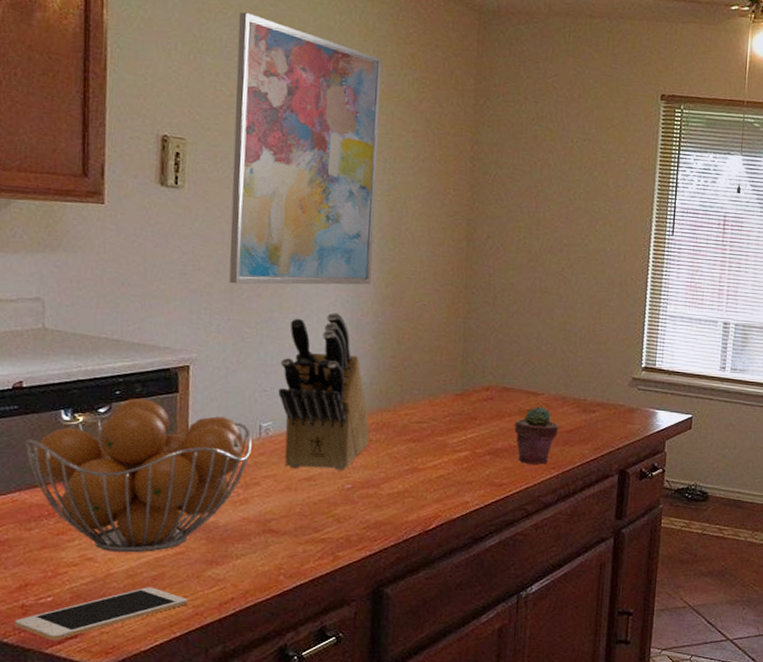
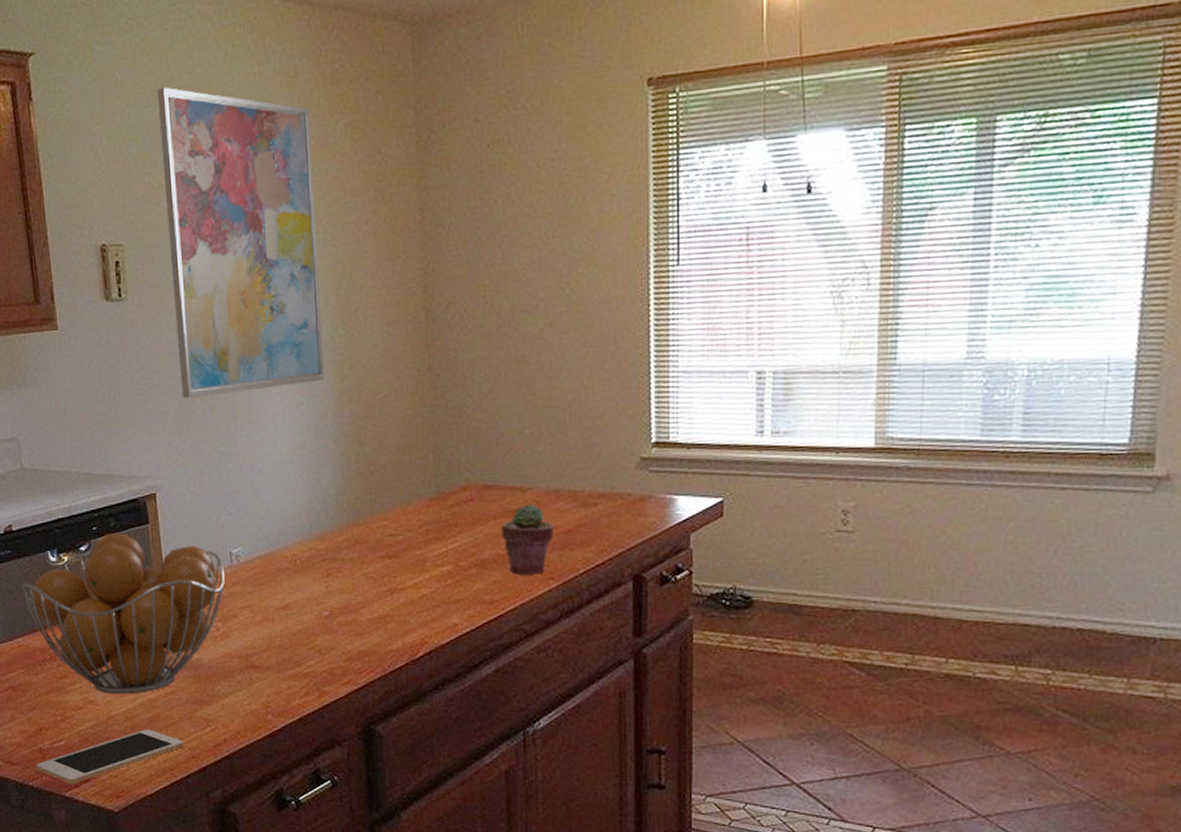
knife block: present [278,312,370,470] -> none [242,417,342,597]

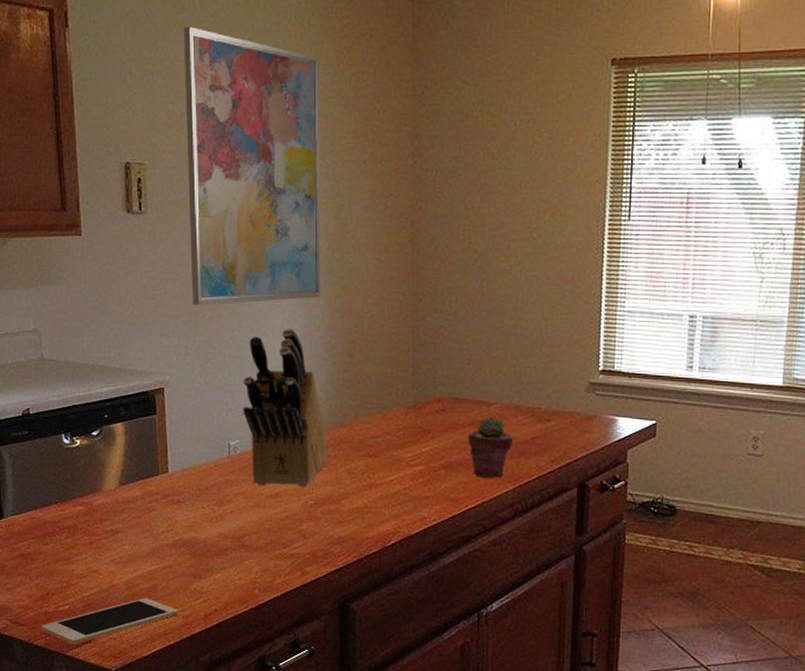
fruit basket: present [21,532,225,695] -> none [36,420,222,566]
knife block: none [242,417,342,597] -> present [243,328,328,487]

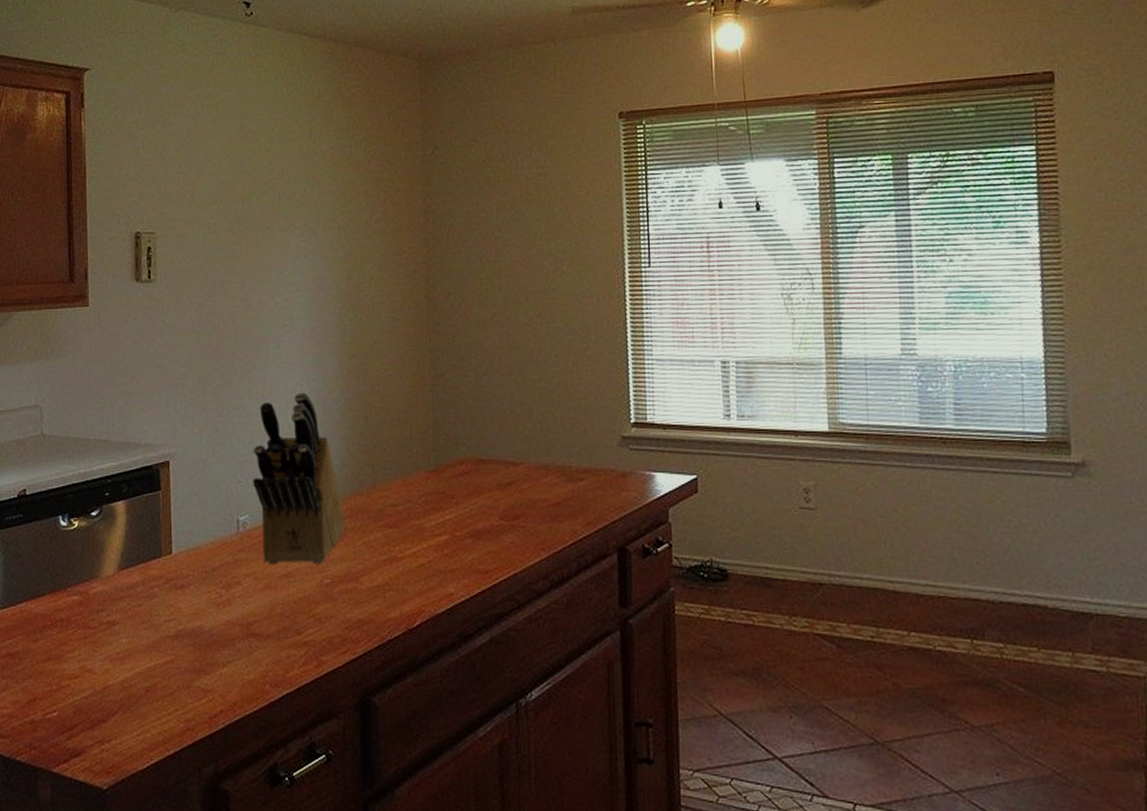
cell phone: present [42,598,178,645] -> none [26,699,179,759]
wall art: present [183,26,321,306] -> none [196,101,334,373]
potted succulent: present [468,416,514,478] -> none [495,477,544,546]

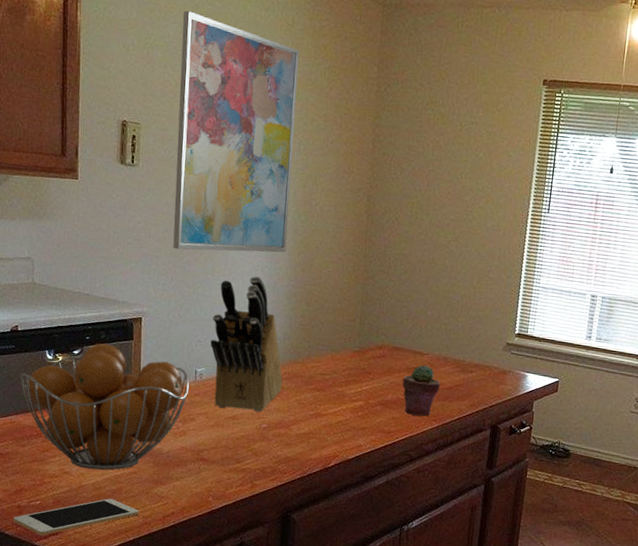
cell phone: none [26,699,179,759] -> present [13,498,139,536]
fruit basket: none [30,498,230,663] -> present [20,343,189,470]
wall art: none [196,101,334,373] -> present [173,10,300,253]
potted succulent: none [495,477,544,546] -> present [402,365,441,416]

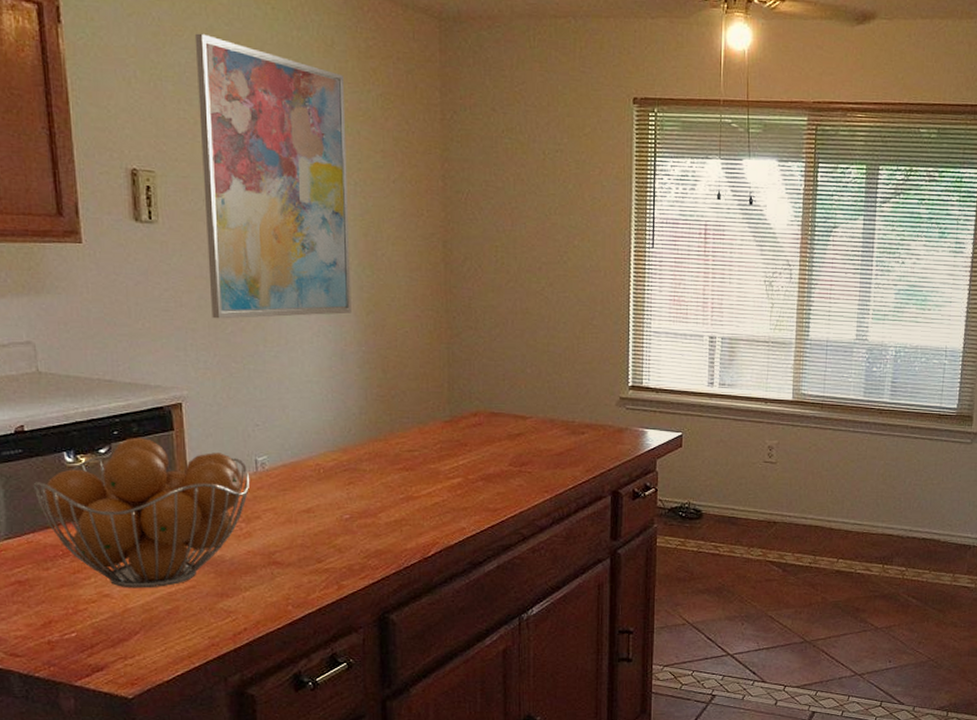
cell phone: present [13,498,139,536] -> none [44,620,203,674]
knife block: present [210,276,283,412] -> none [269,343,363,501]
potted succulent: present [402,365,441,416] -> none [505,430,550,488]

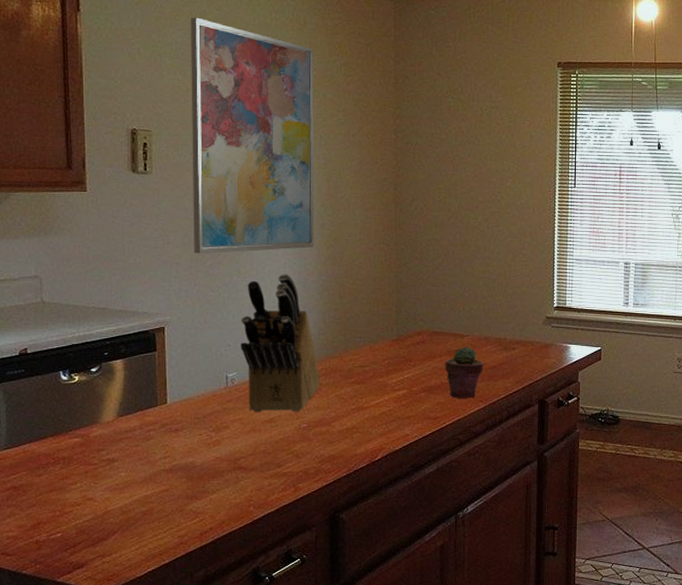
fruit basket: present [33,437,249,588] -> none [32,357,220,492]
knife block: none [269,343,363,501] -> present [241,274,320,412]
potted succulent: none [505,430,550,488] -> present [445,346,484,398]

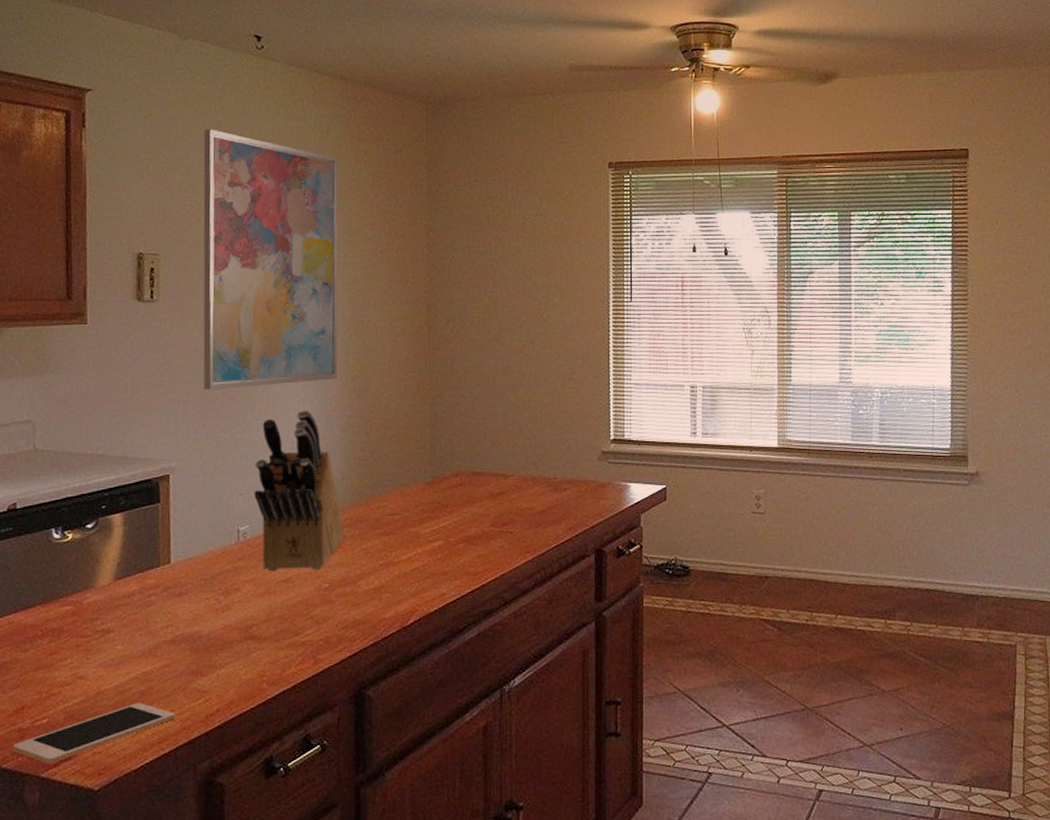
cell phone: none [32,521,173,571] -> present [13,703,175,764]
potted succulent: present [445,346,484,398] -> none [486,488,531,549]

